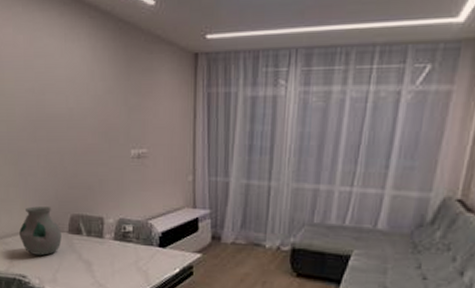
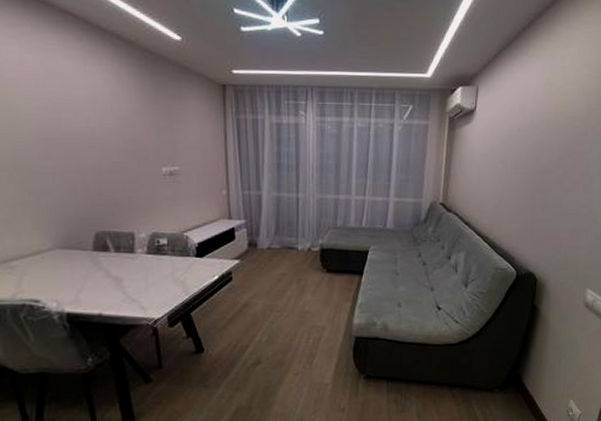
vase: present [19,206,62,256] -> none [30,225,85,277]

